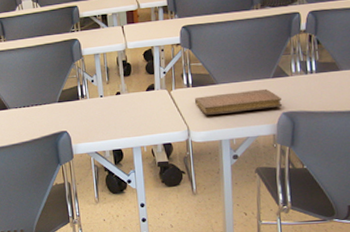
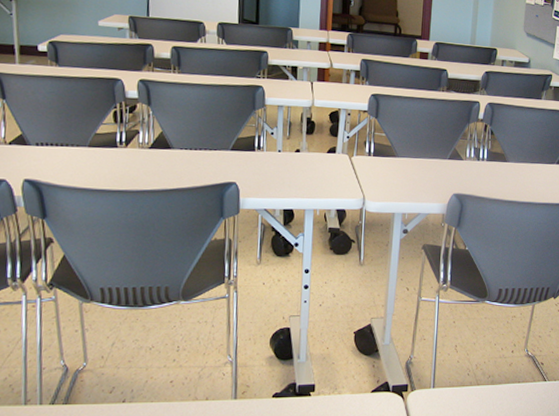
notebook: present [195,88,283,115] -> none [374,166,455,188]

